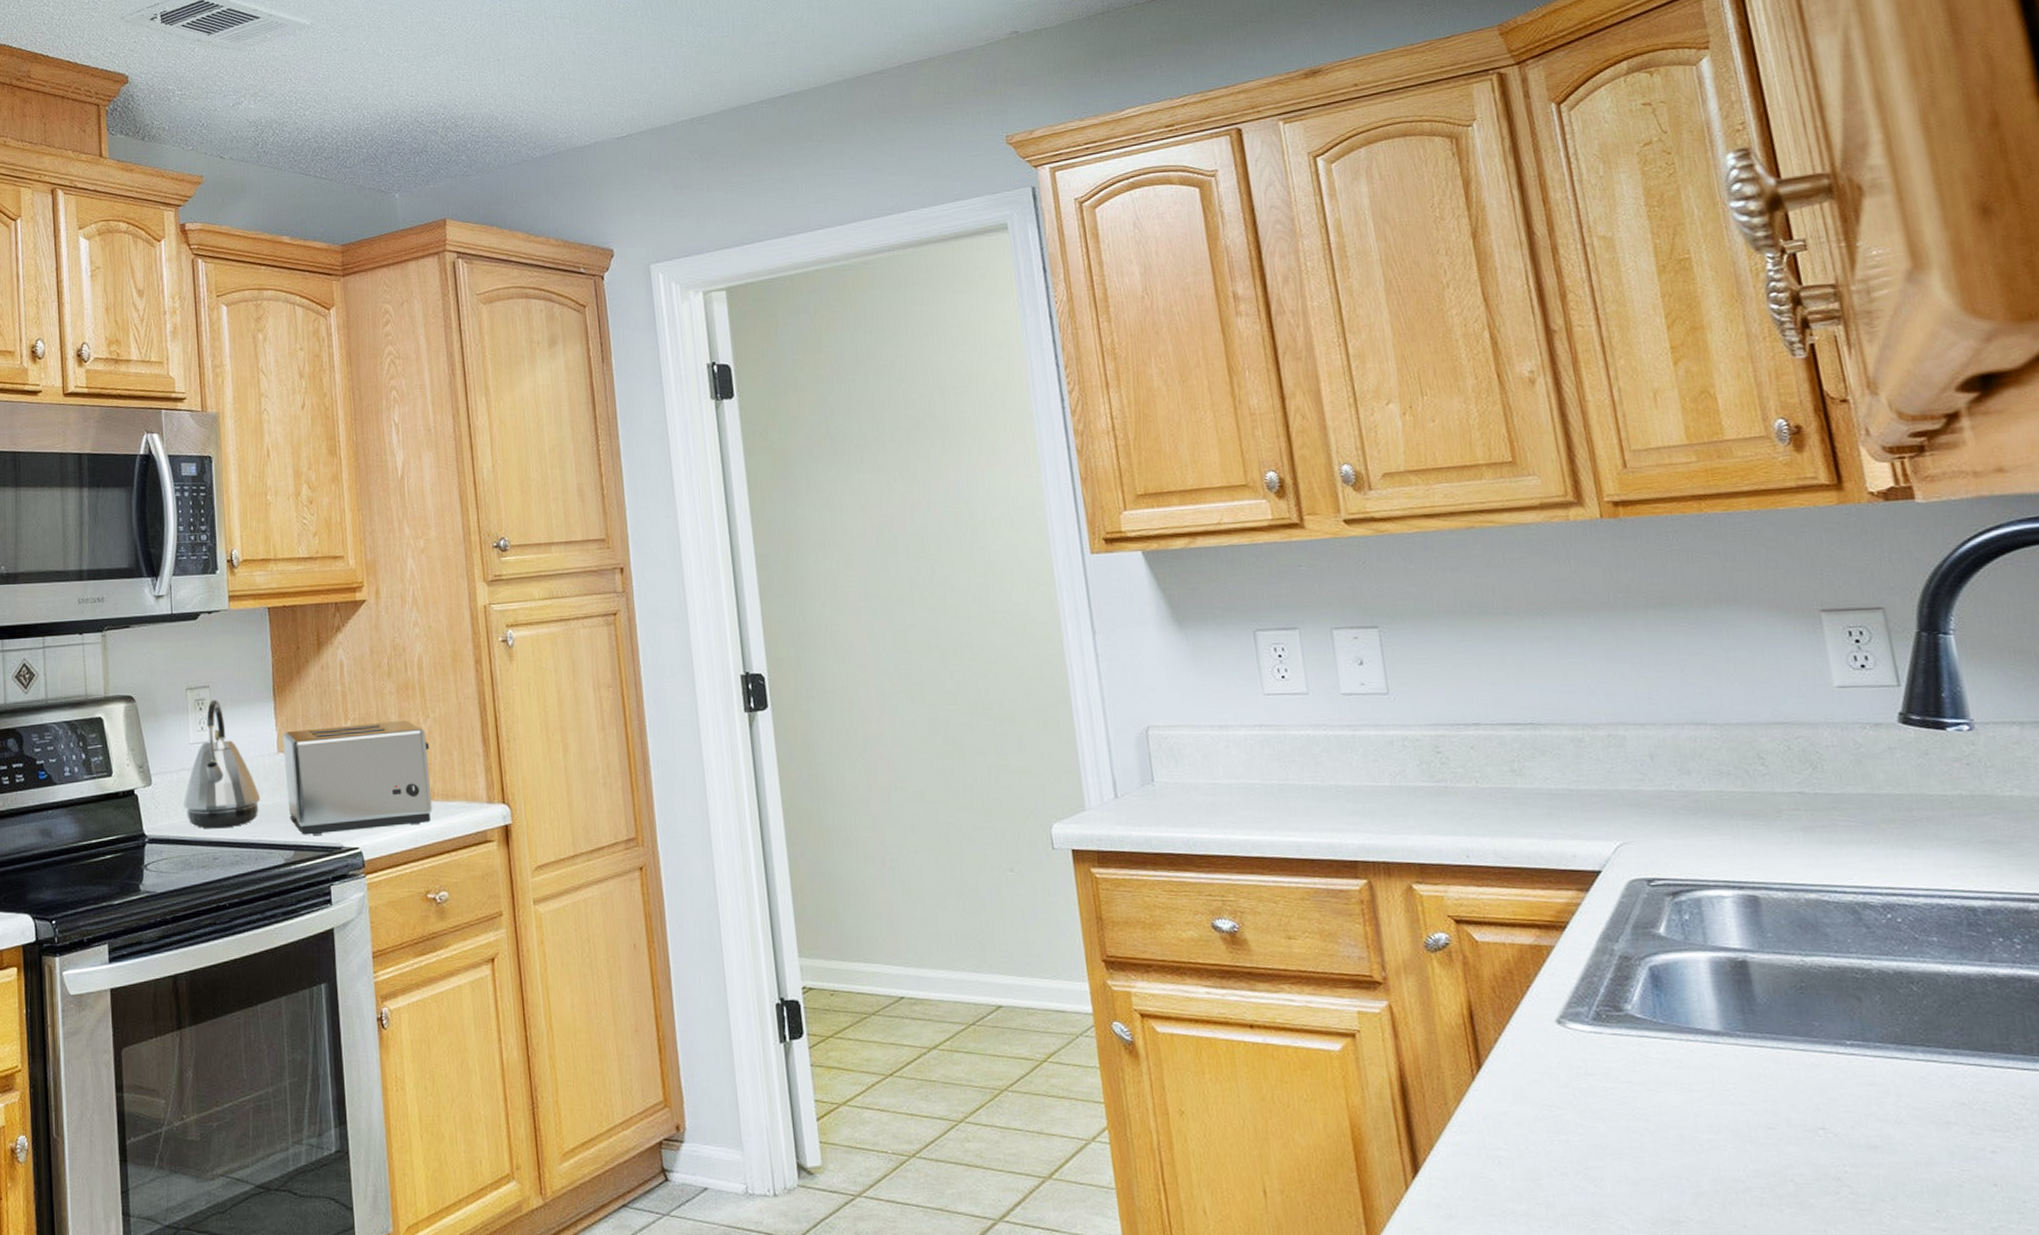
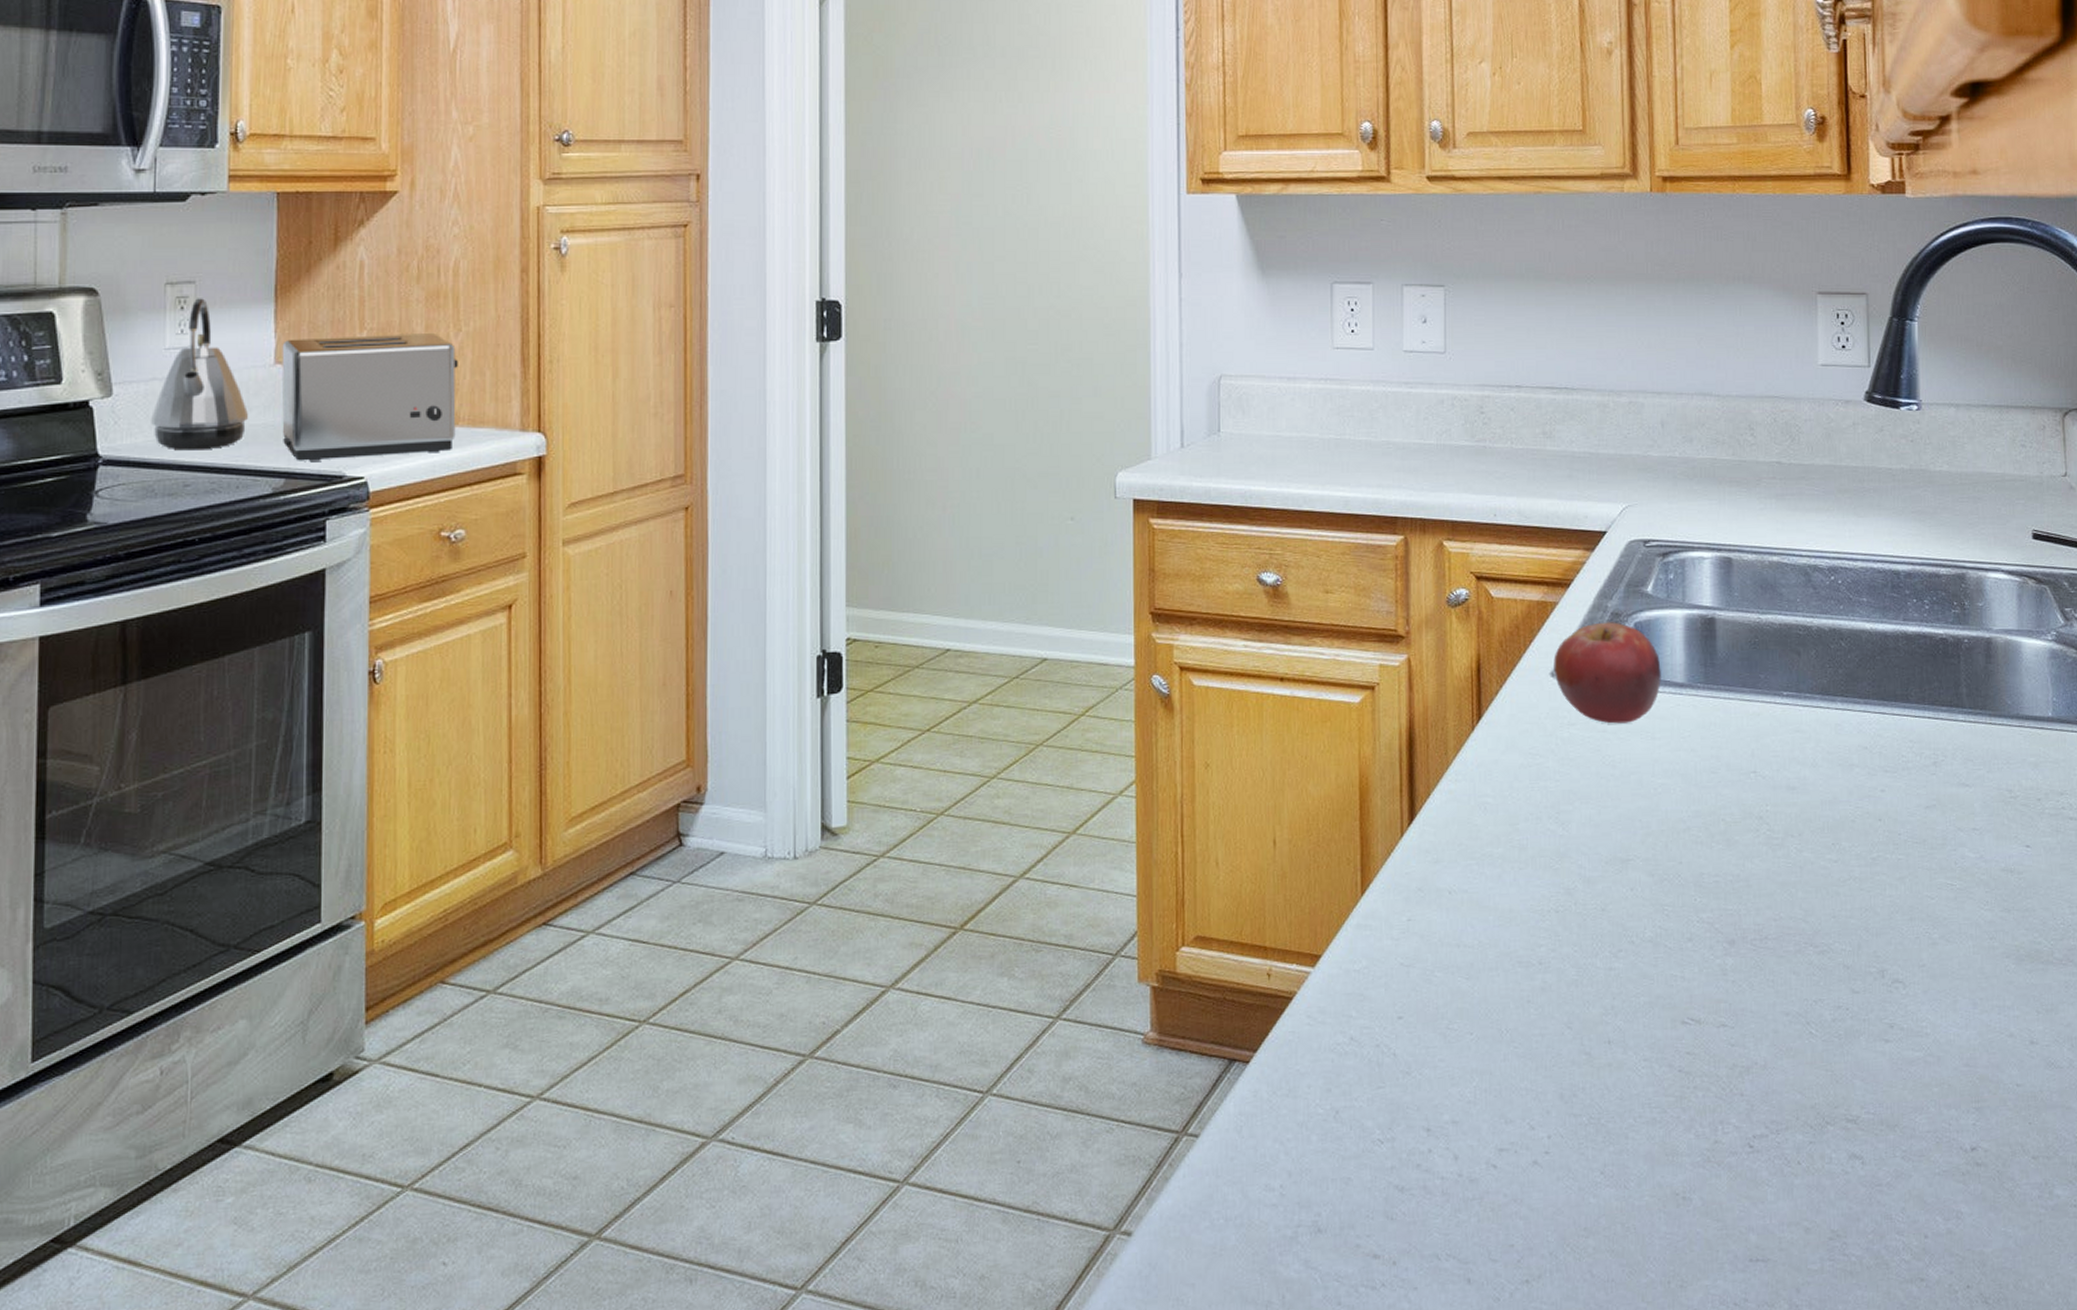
fruit: none [1557,966,1691,1074] -> present [1554,622,1661,724]

